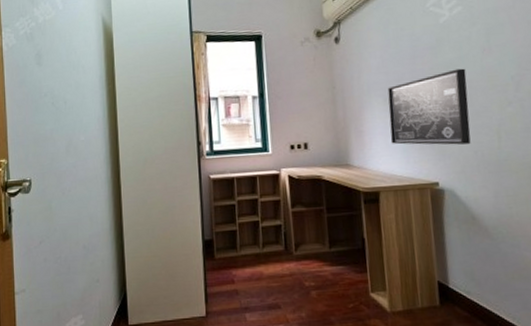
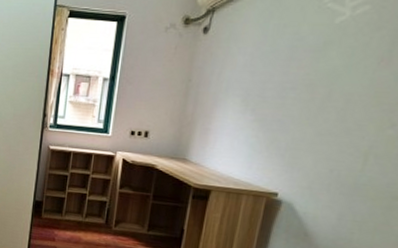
wall art: present [387,68,471,145] -> none [237,78,350,161]

